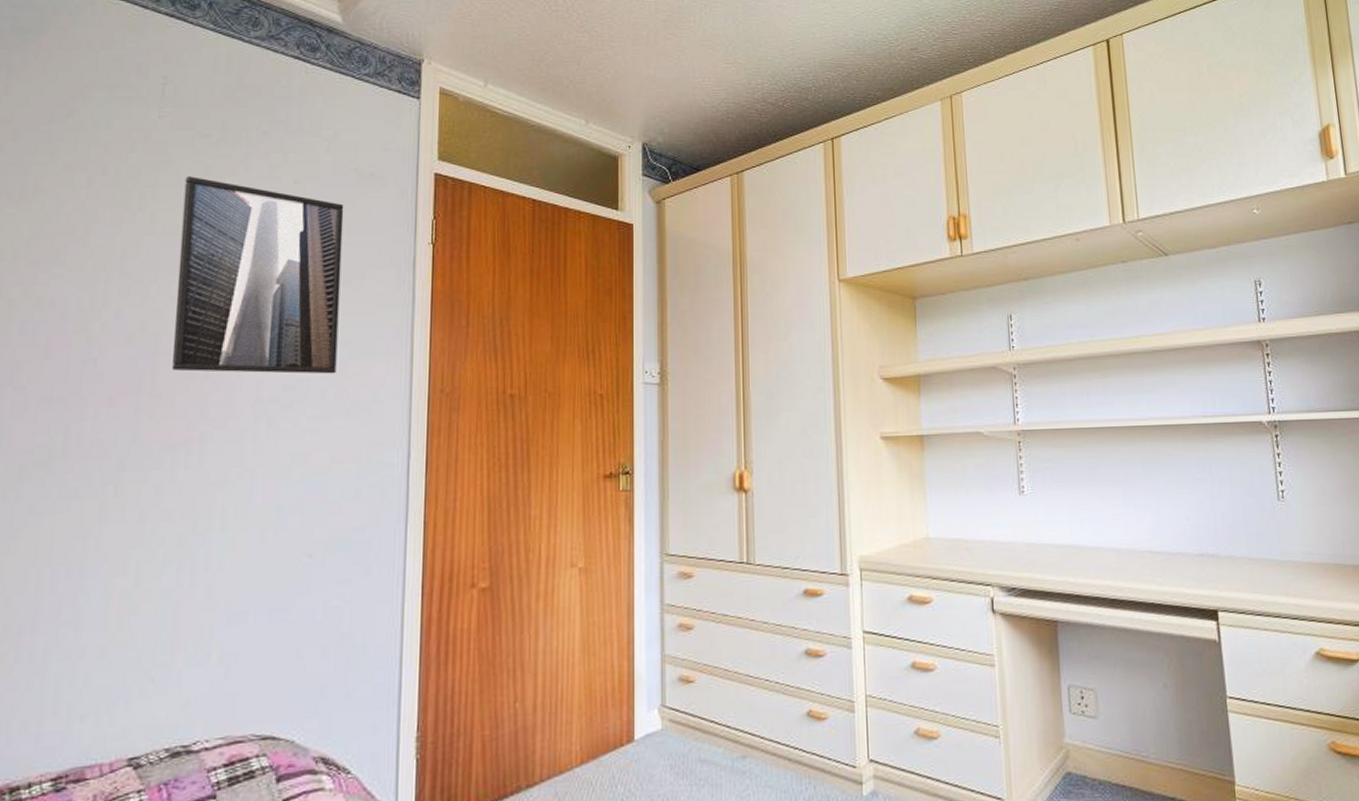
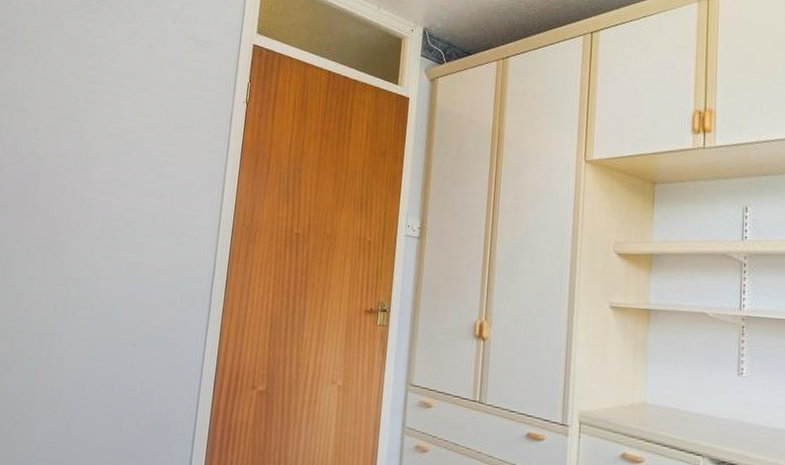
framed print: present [172,176,344,374] -> none [49,37,183,202]

